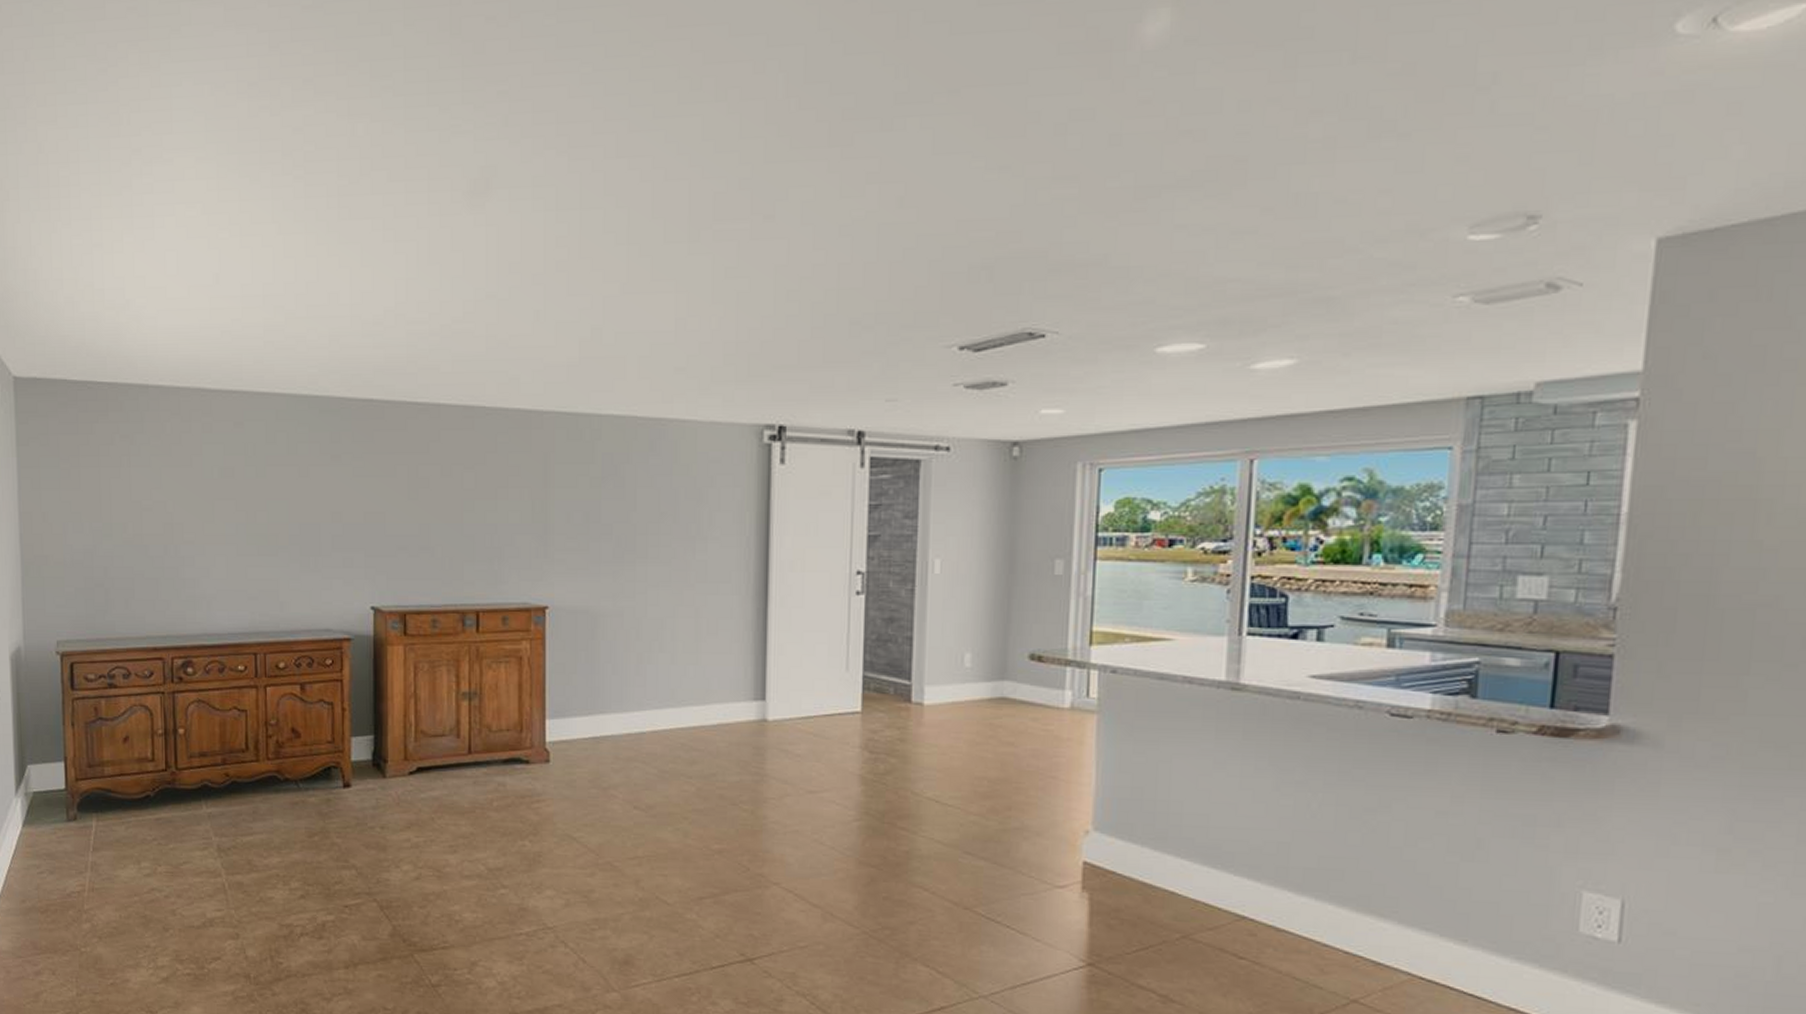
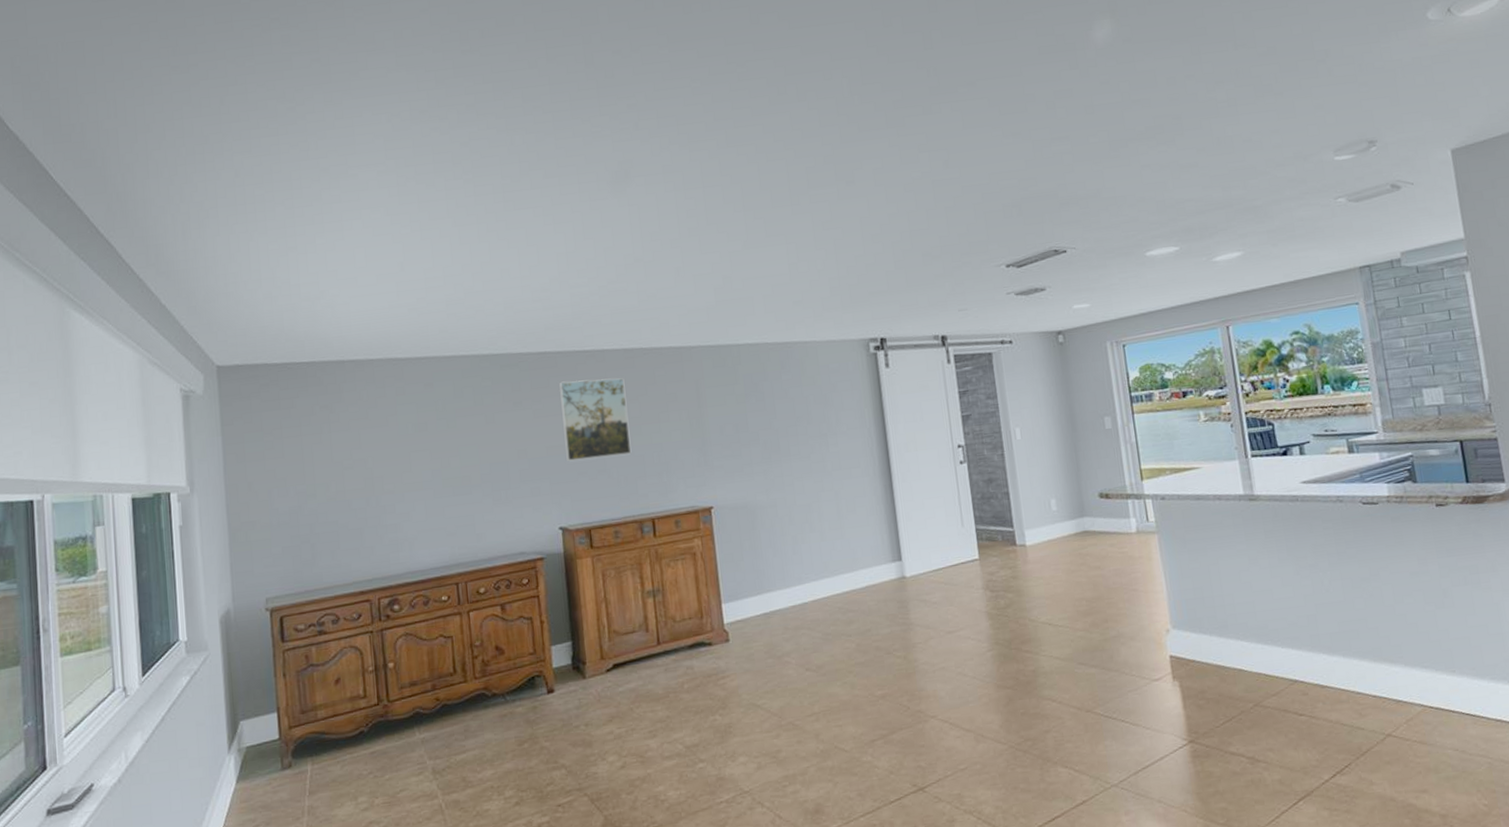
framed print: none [384,437,461,532] -> present [559,378,632,461]

